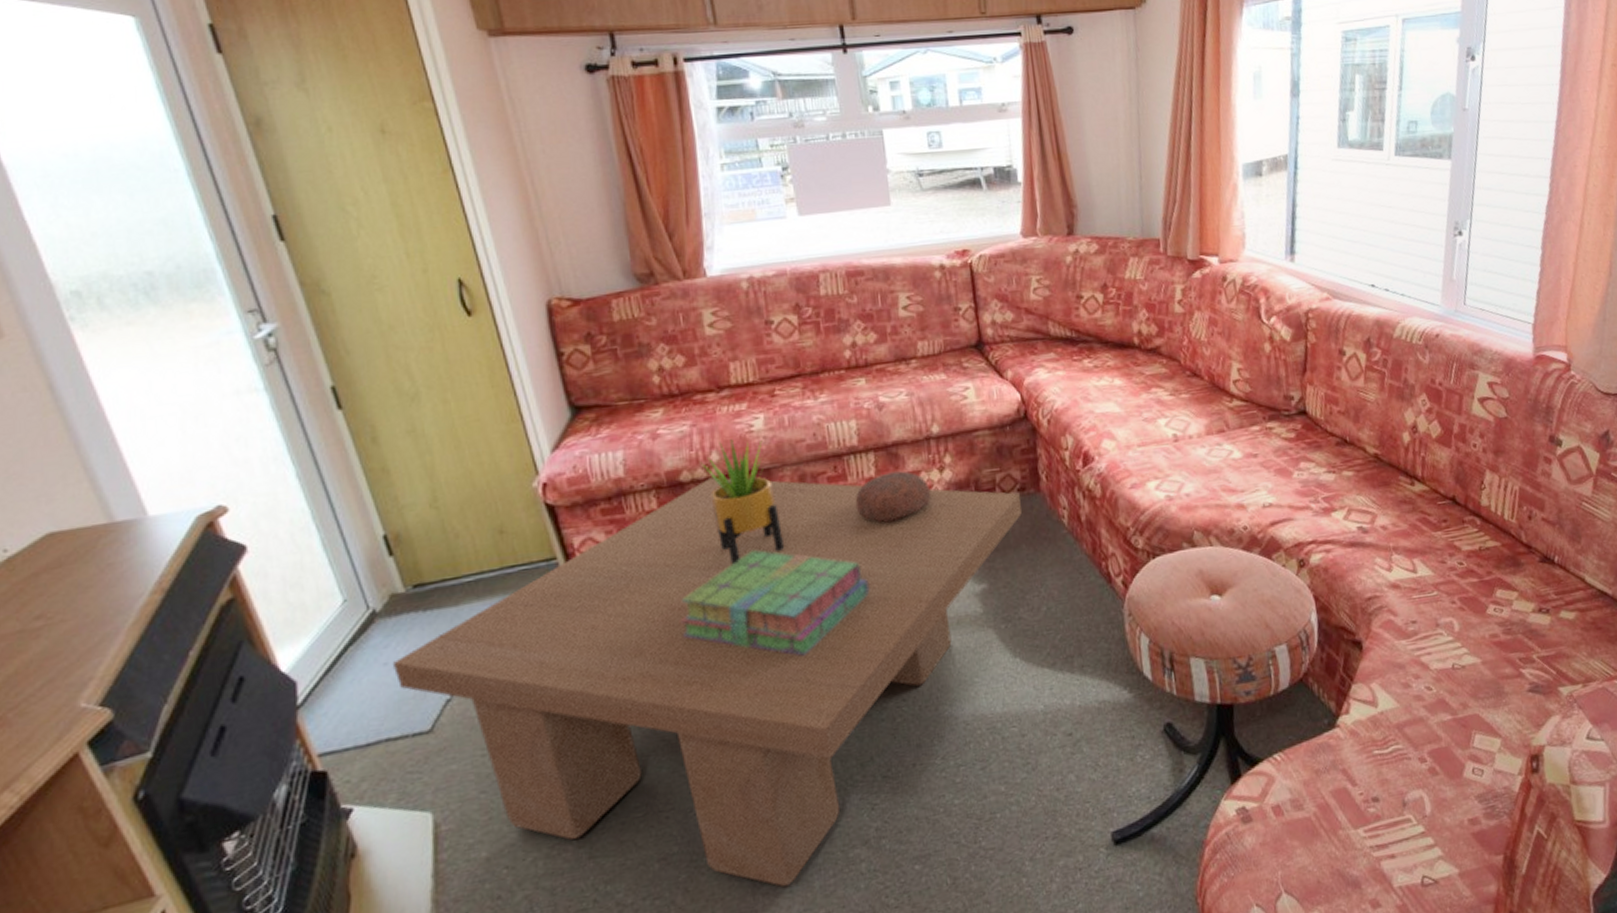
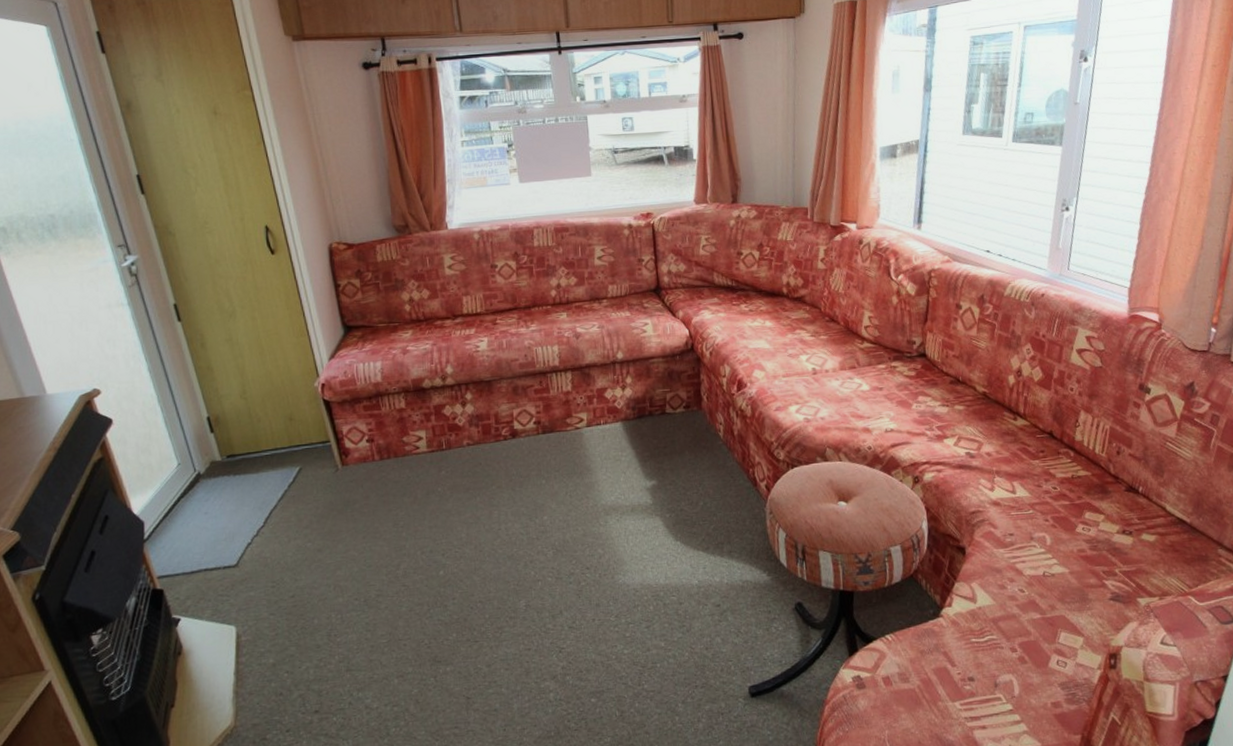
coffee table: present [392,477,1022,887] -> none [210,386,686,705]
stack of books: present [679,550,869,656] -> none [418,444,563,528]
potted plant: present [699,439,784,565] -> none [437,356,499,454]
decorative bowl: present [855,471,930,523] -> none [555,387,614,428]

